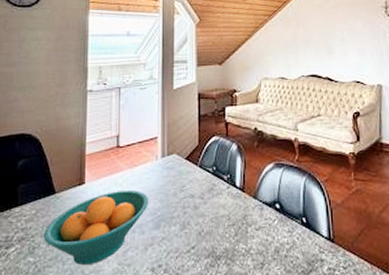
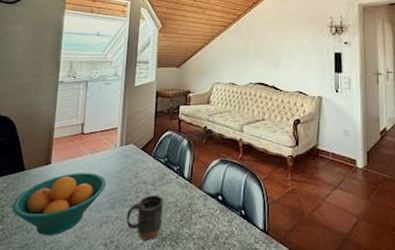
mug: none [175,208,215,261] -> present [126,194,164,240]

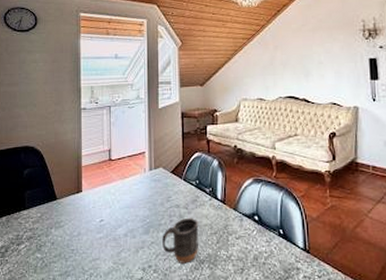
fruit bowl: present [11,173,107,236] -> none [48,199,139,263]

